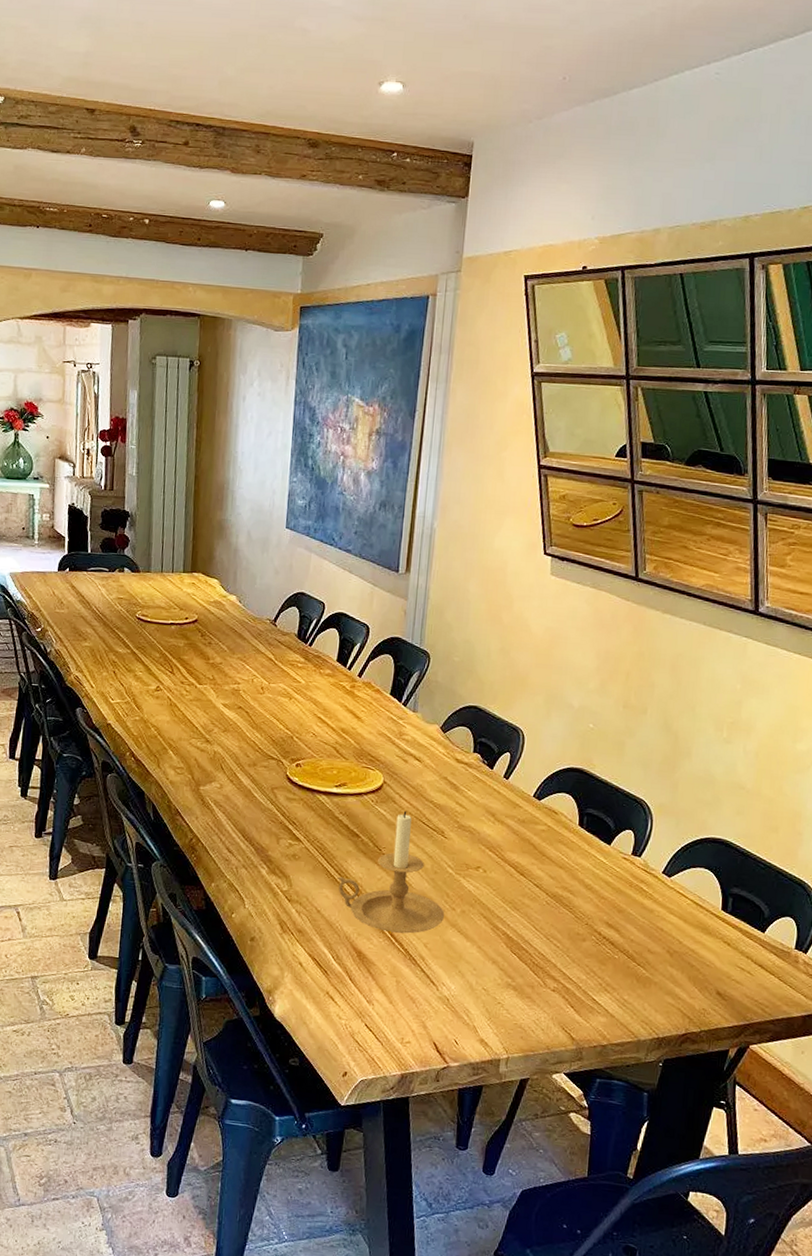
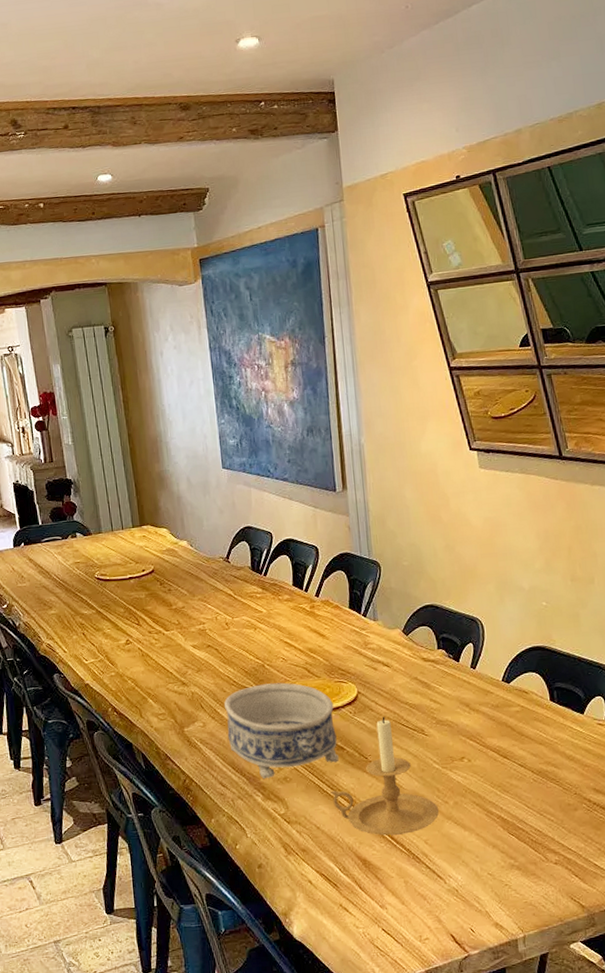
decorative bowl: none [242,756,357,853] -> present [224,682,339,779]

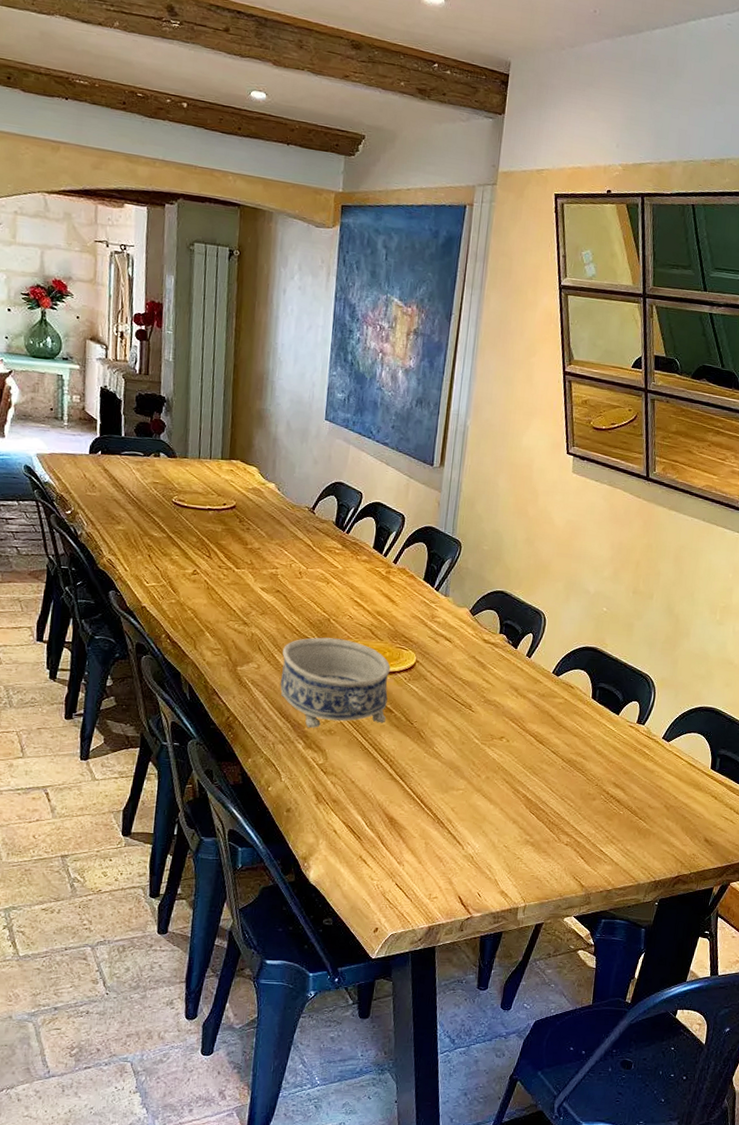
candle holder: present [331,716,440,836] -> none [372,687,471,799]

